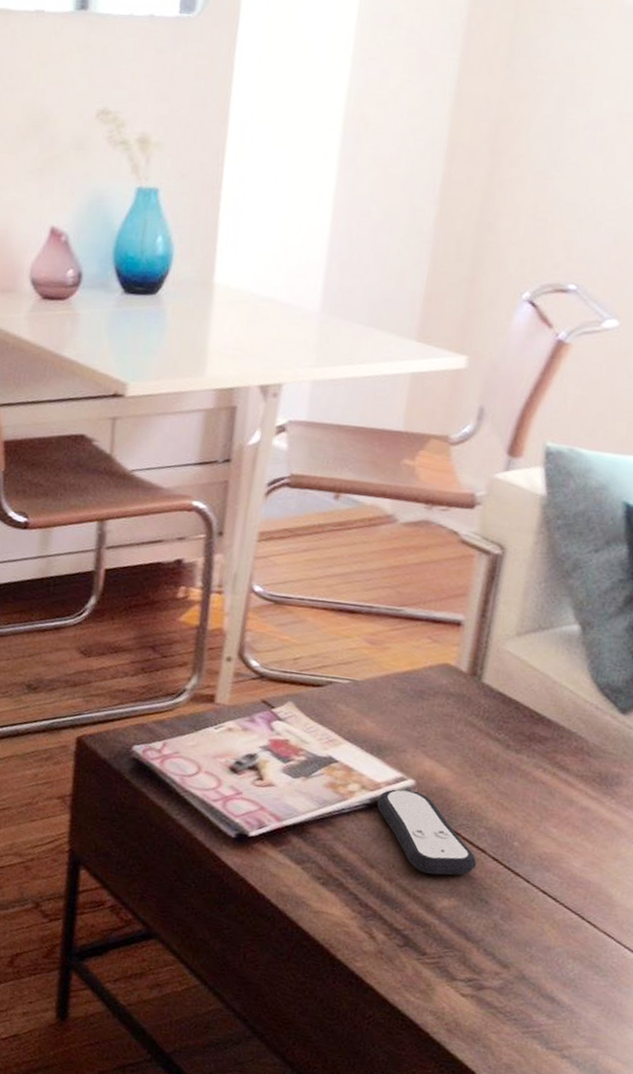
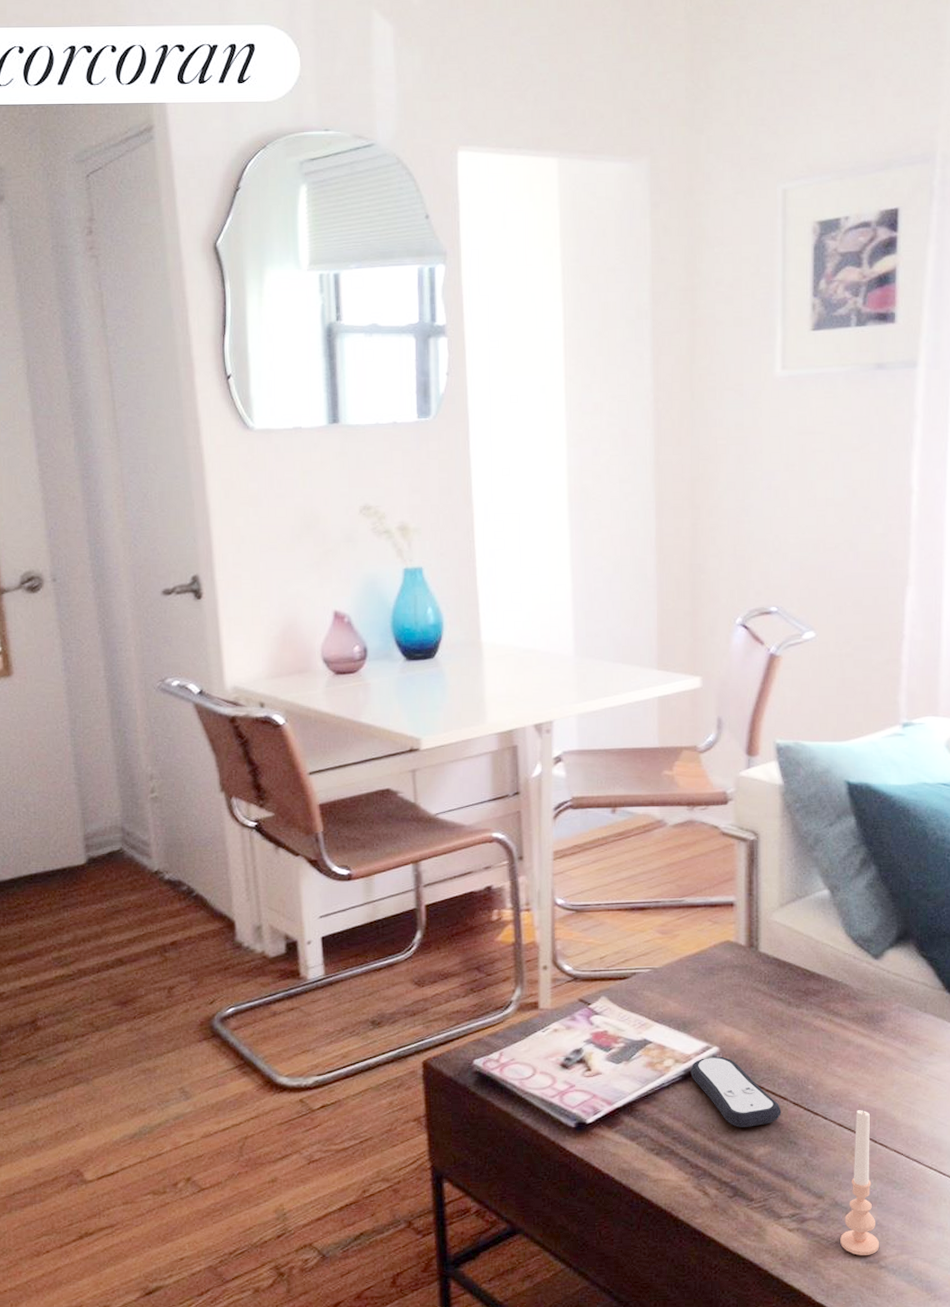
candle: none [519,879,582,1041] -> present [840,1110,880,1255]

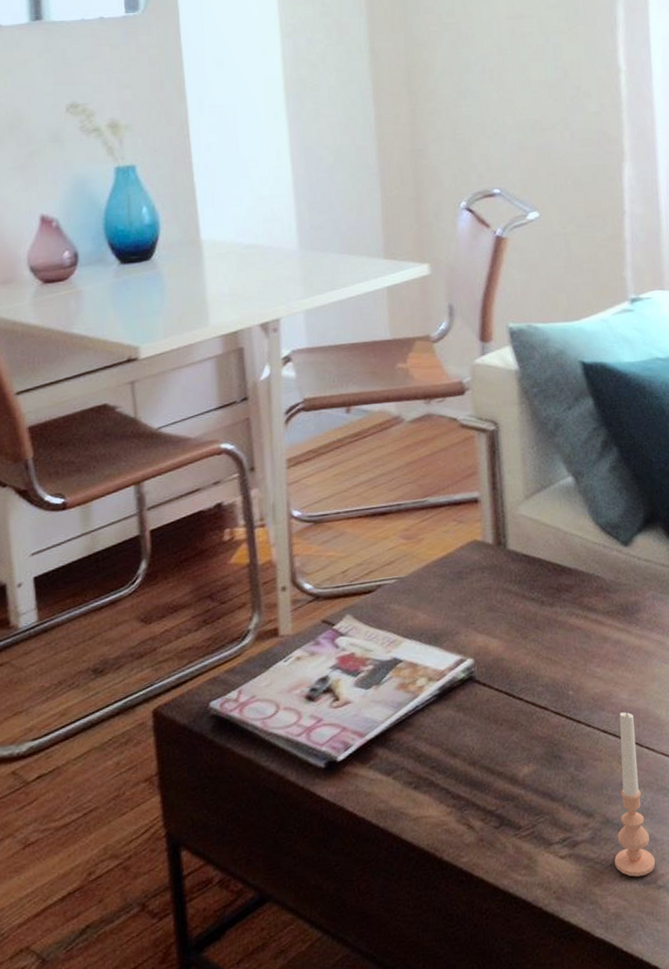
remote control: present [690,1056,782,1127] -> none [445,669,543,747]

